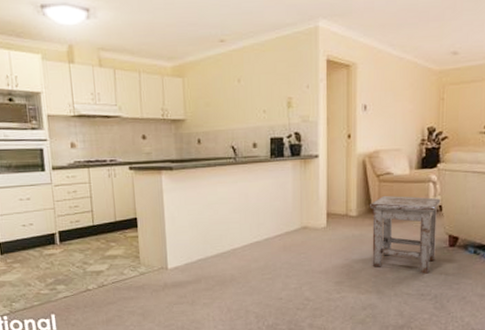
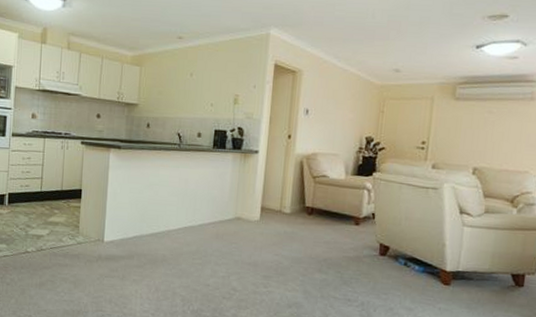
stool: present [370,196,441,274] -> none [301,197,375,280]

